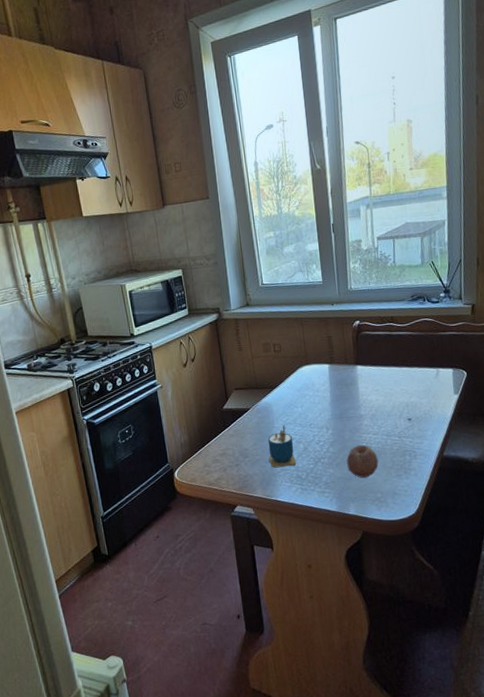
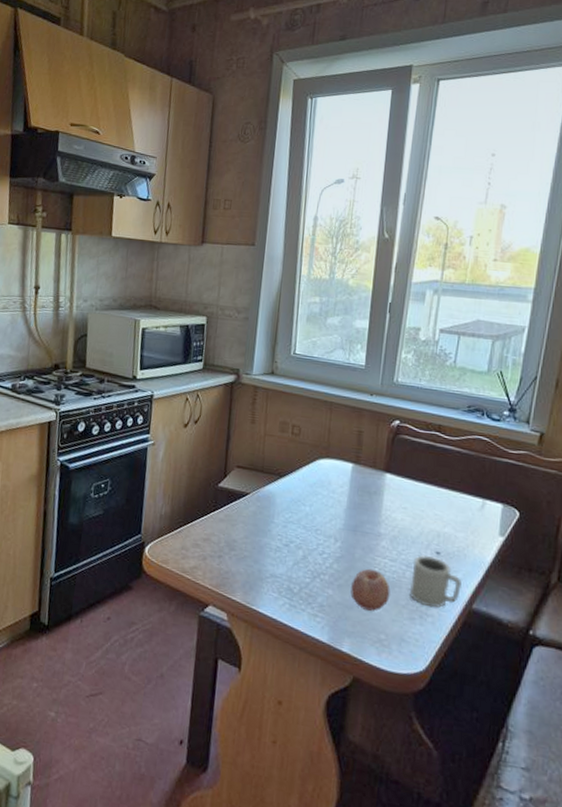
cup: present [267,425,297,468] -> none [258,523,293,574]
cup: none [391,422,432,463] -> present [409,555,462,608]

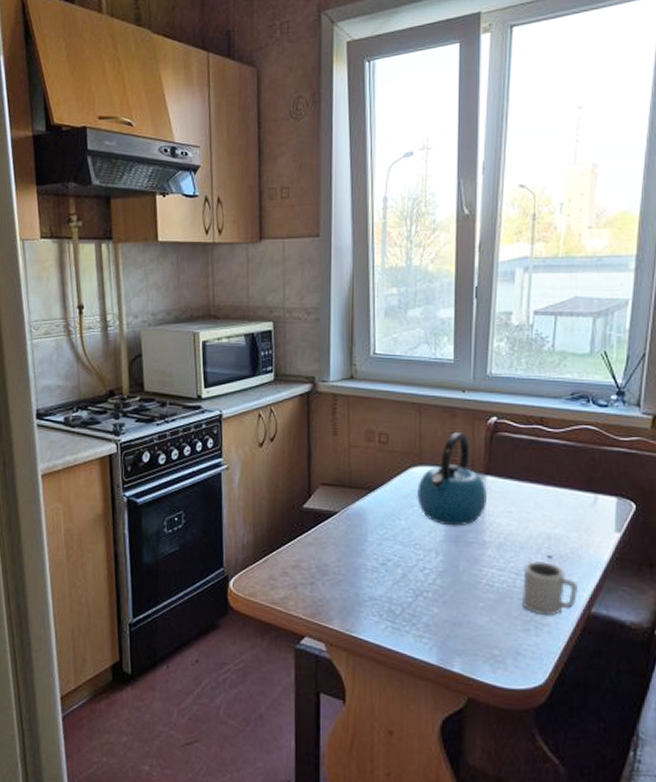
kettle: none [322,431,386,517] -> present [417,432,487,526]
fruit: present [350,568,390,611] -> none [458,581,501,626]

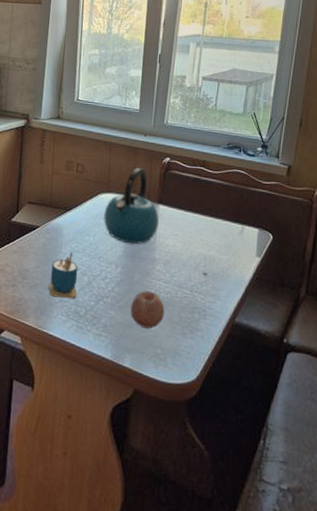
cup: none [354,540,391,596] -> present [48,252,79,299]
fruit: none [458,581,501,626] -> present [130,290,165,329]
cup: present [521,560,578,616] -> none [181,276,226,323]

